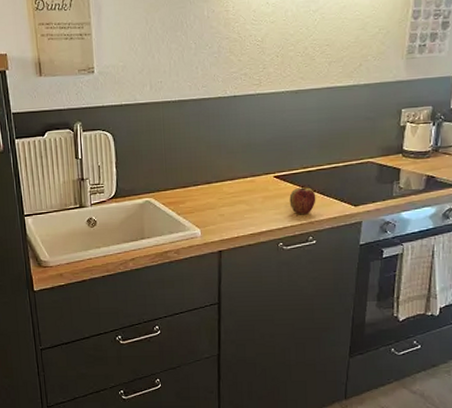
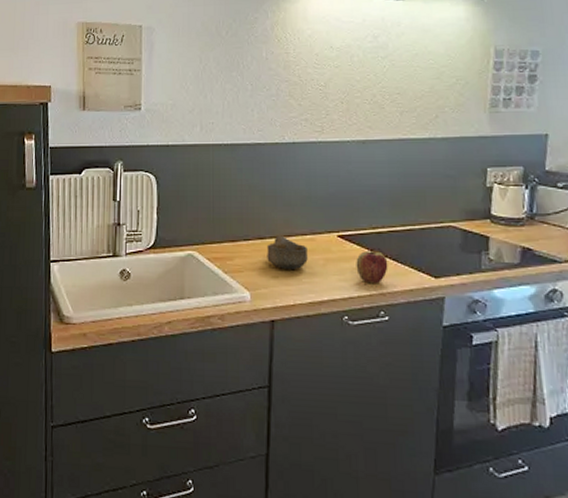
bowl: none [213,179,249,209] -> present [266,235,308,270]

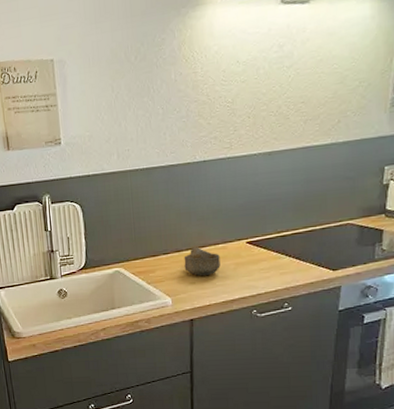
apple: present [356,250,388,284] -> none [263,251,292,281]

